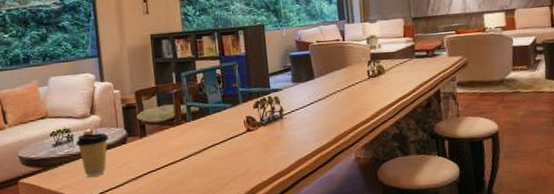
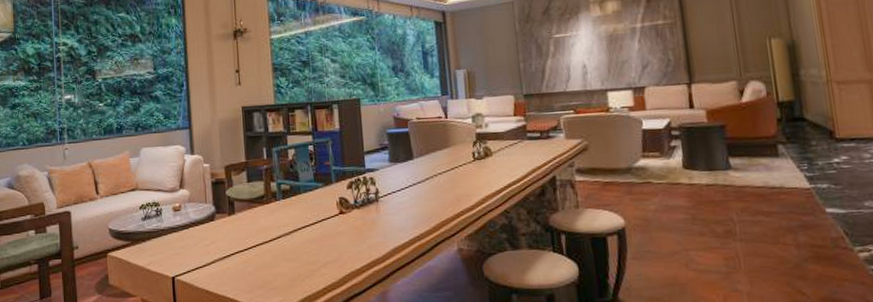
coffee cup: present [76,132,109,178] -> none [164,208,197,255]

